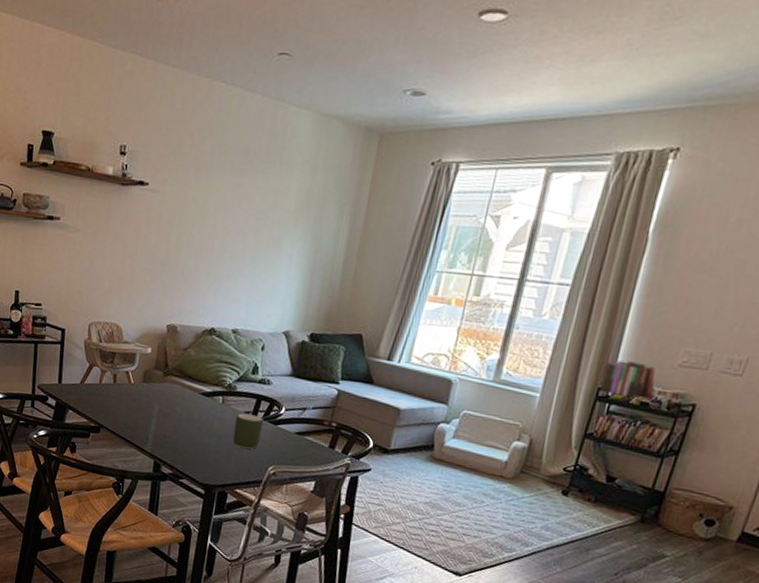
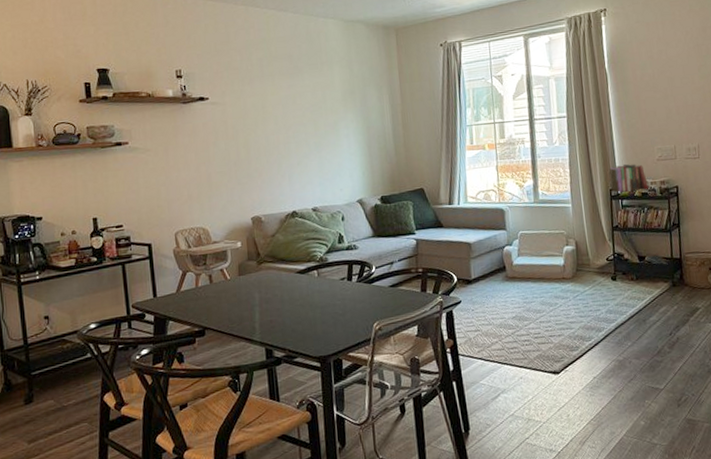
mug: present [232,413,264,450] -> none [333,279,360,313]

